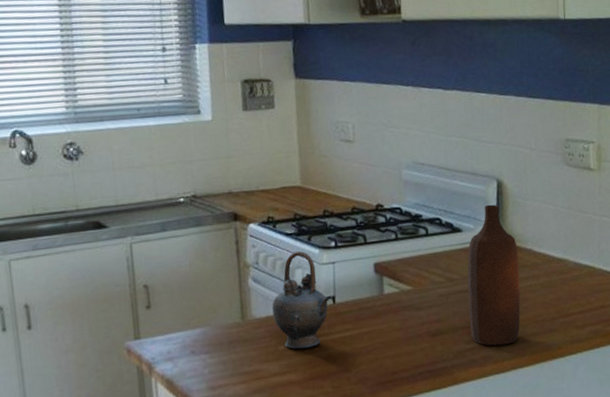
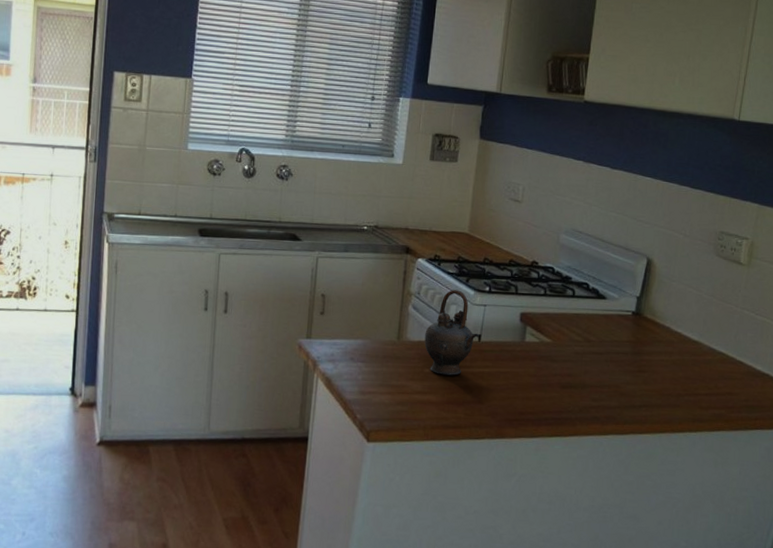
bottle: present [467,204,521,346] -> none [598,279,656,410]

